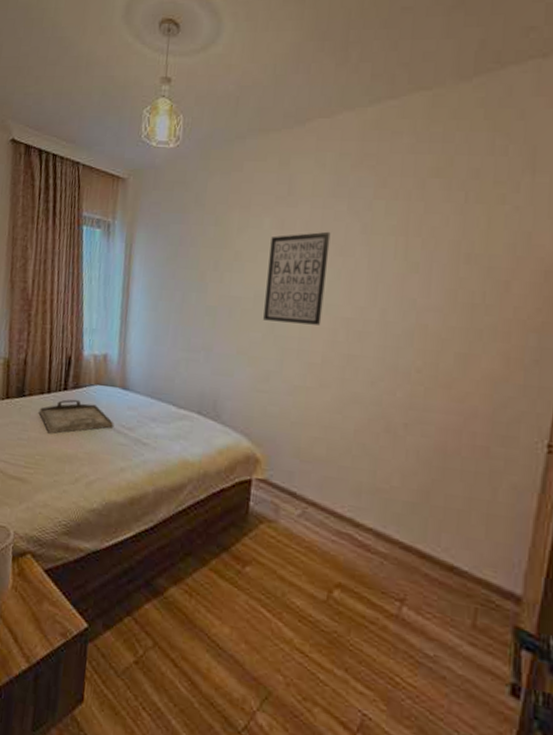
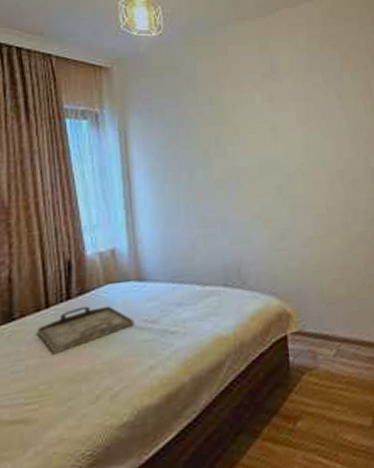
wall art: present [263,231,331,325] -> none [264,100,320,184]

